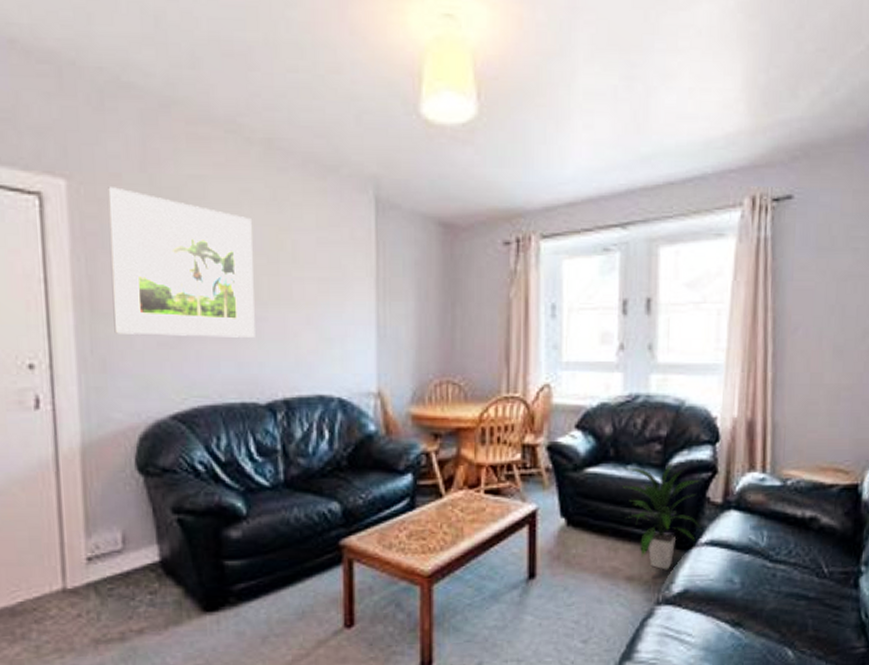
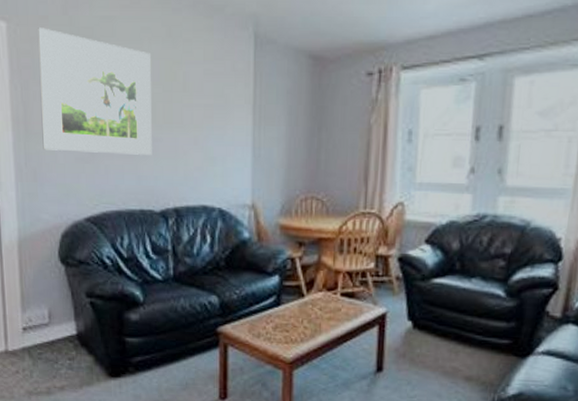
indoor plant: present [622,461,703,570] -> none [466,277,540,374]

